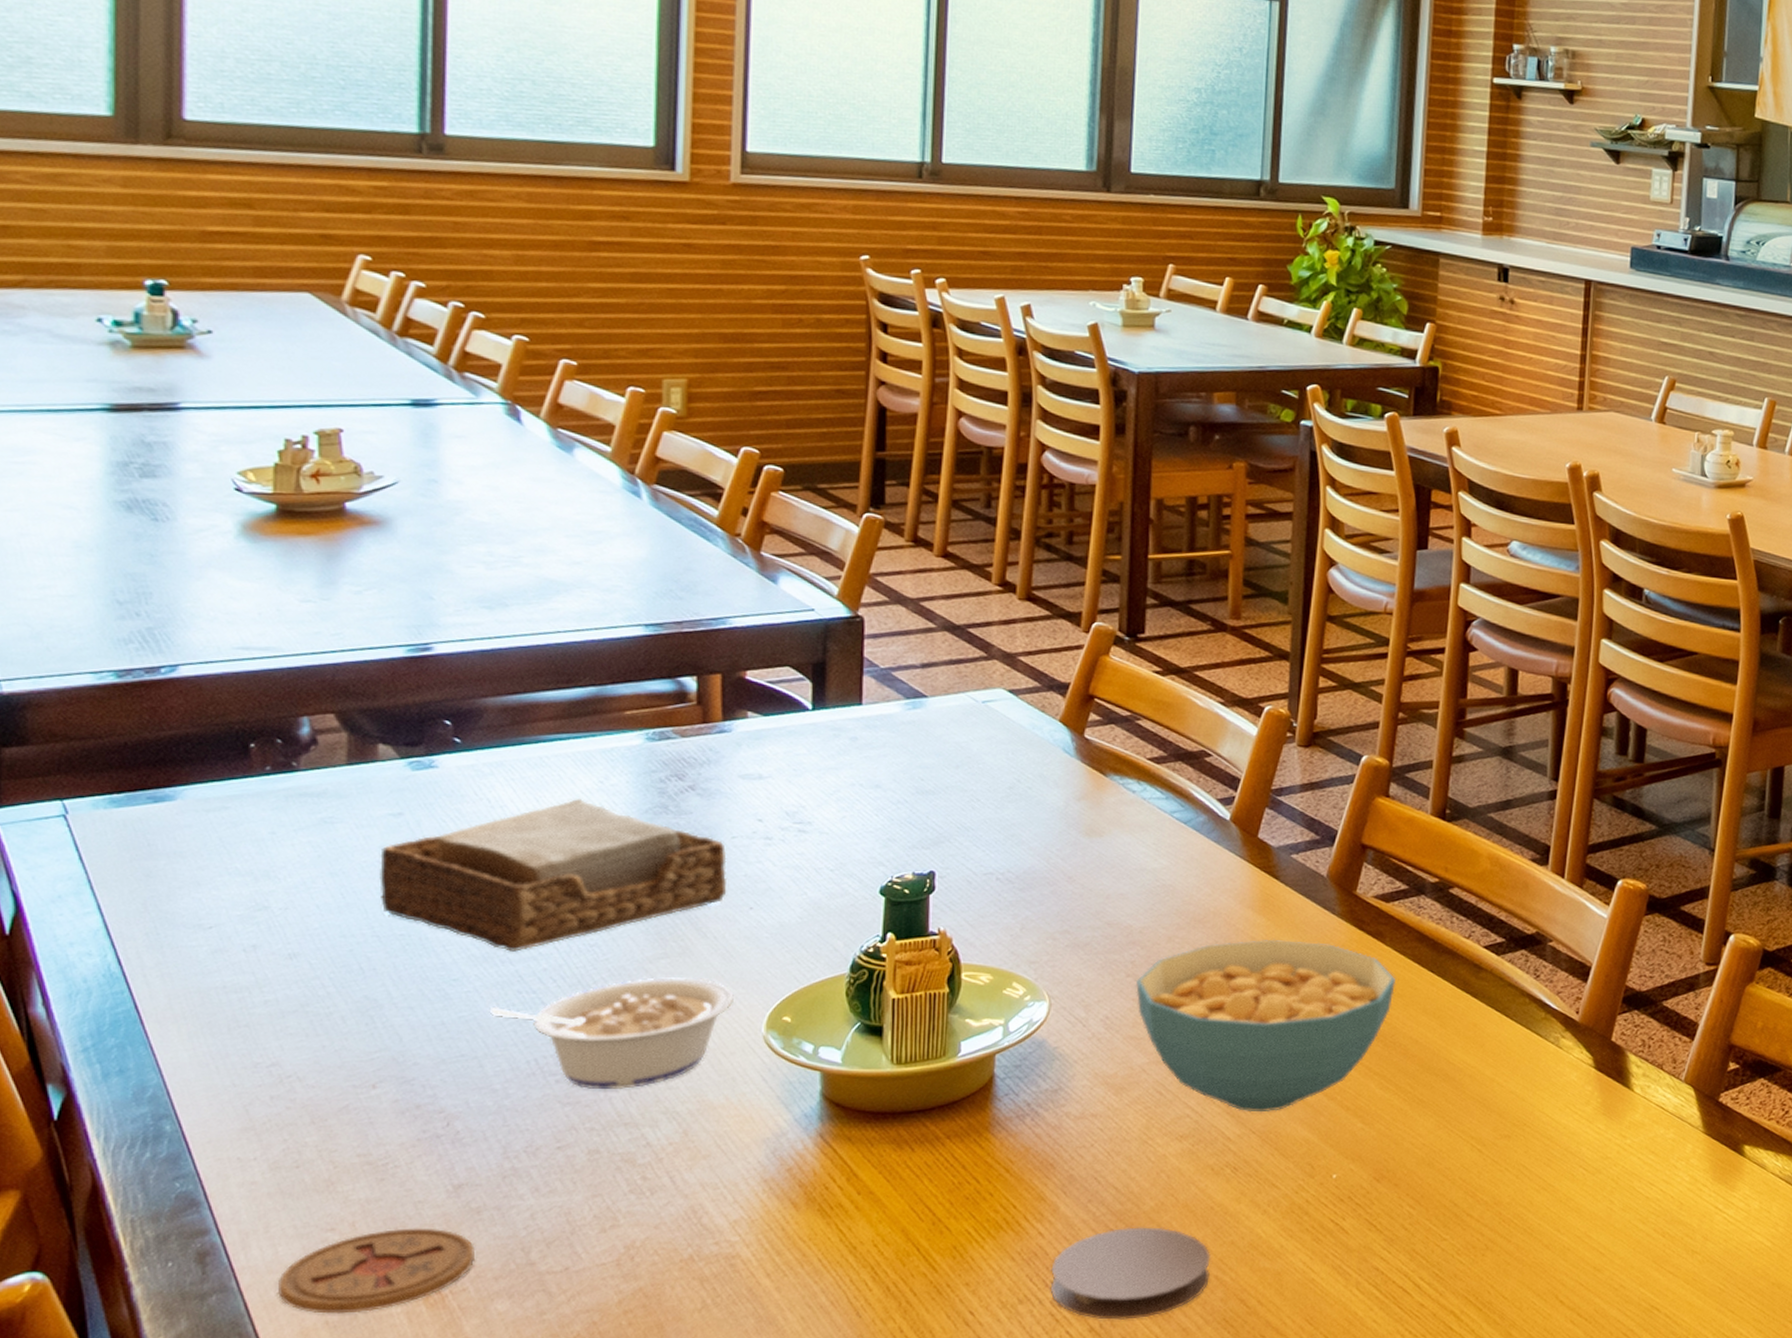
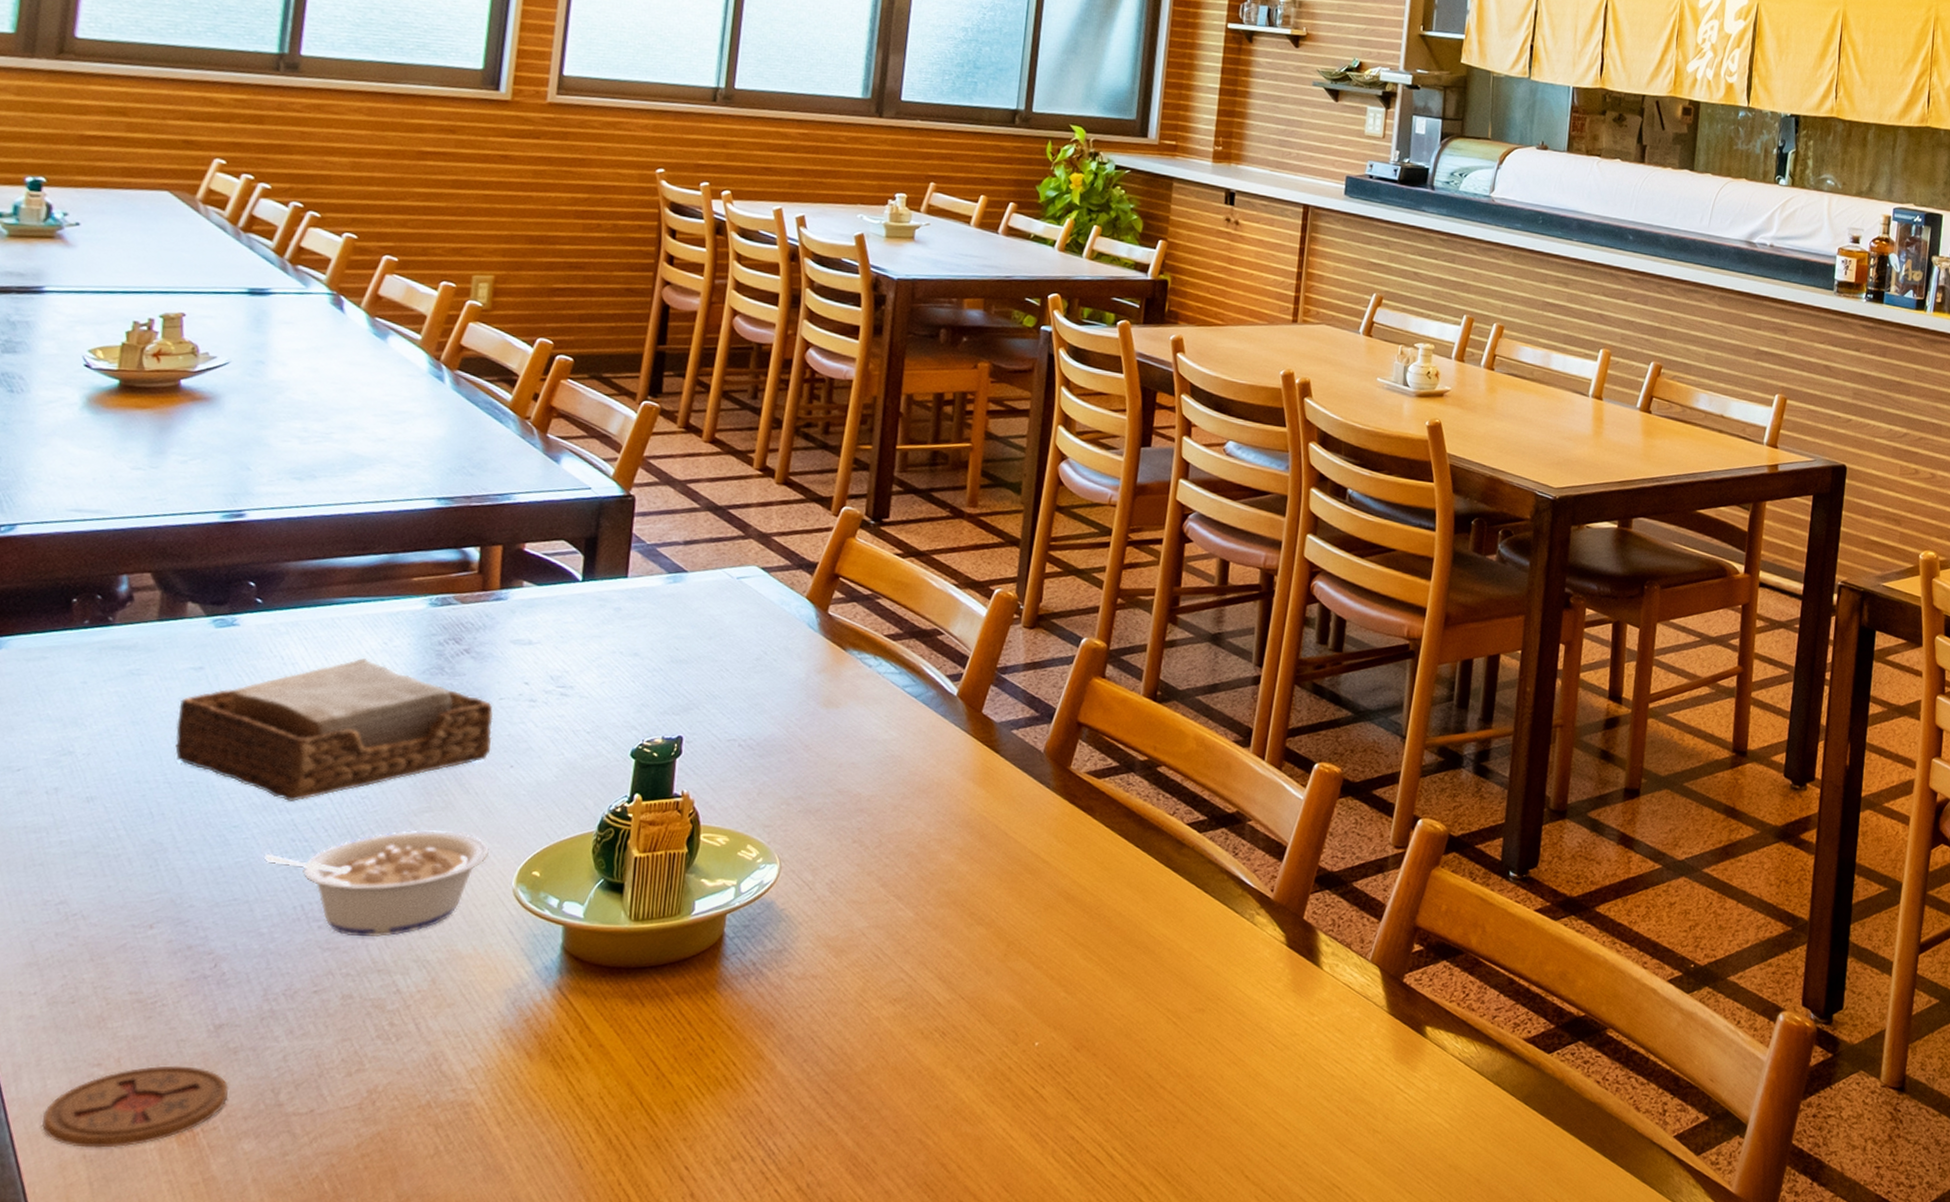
coaster: present [1050,1227,1211,1320] -> none [762,1088,916,1180]
cereal bowl: present [1135,939,1396,1113] -> none [860,810,1104,979]

